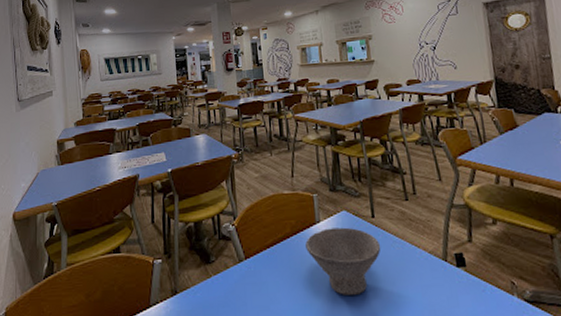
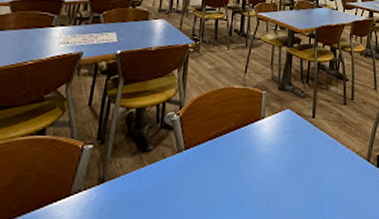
bowl: present [305,227,381,295] -> none [247,125,316,189]

